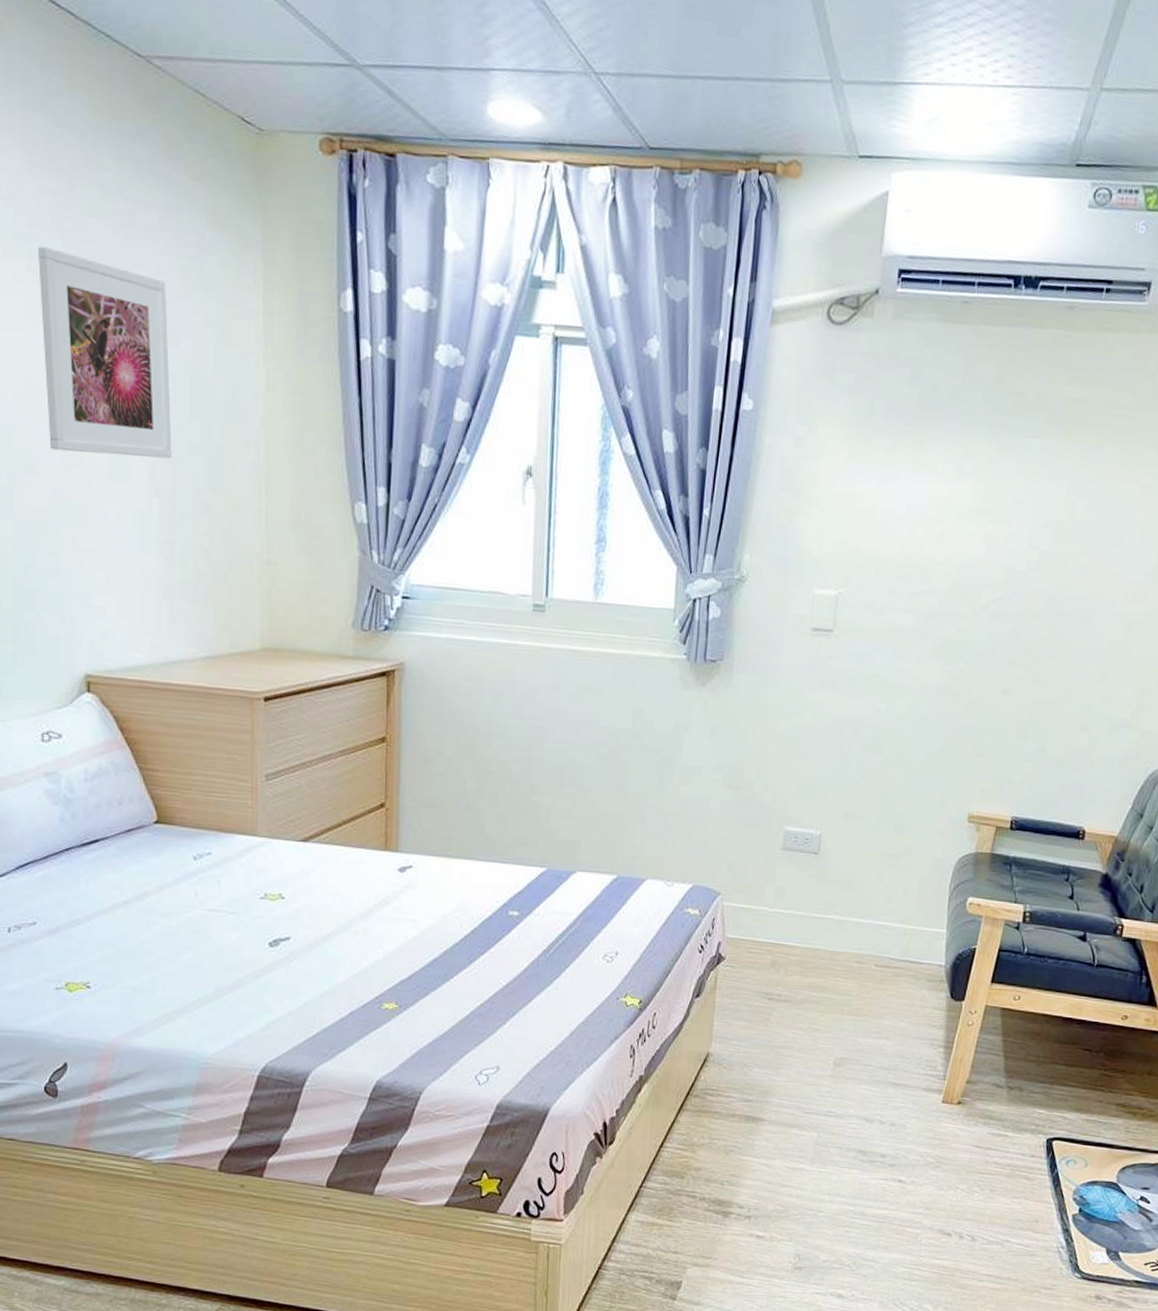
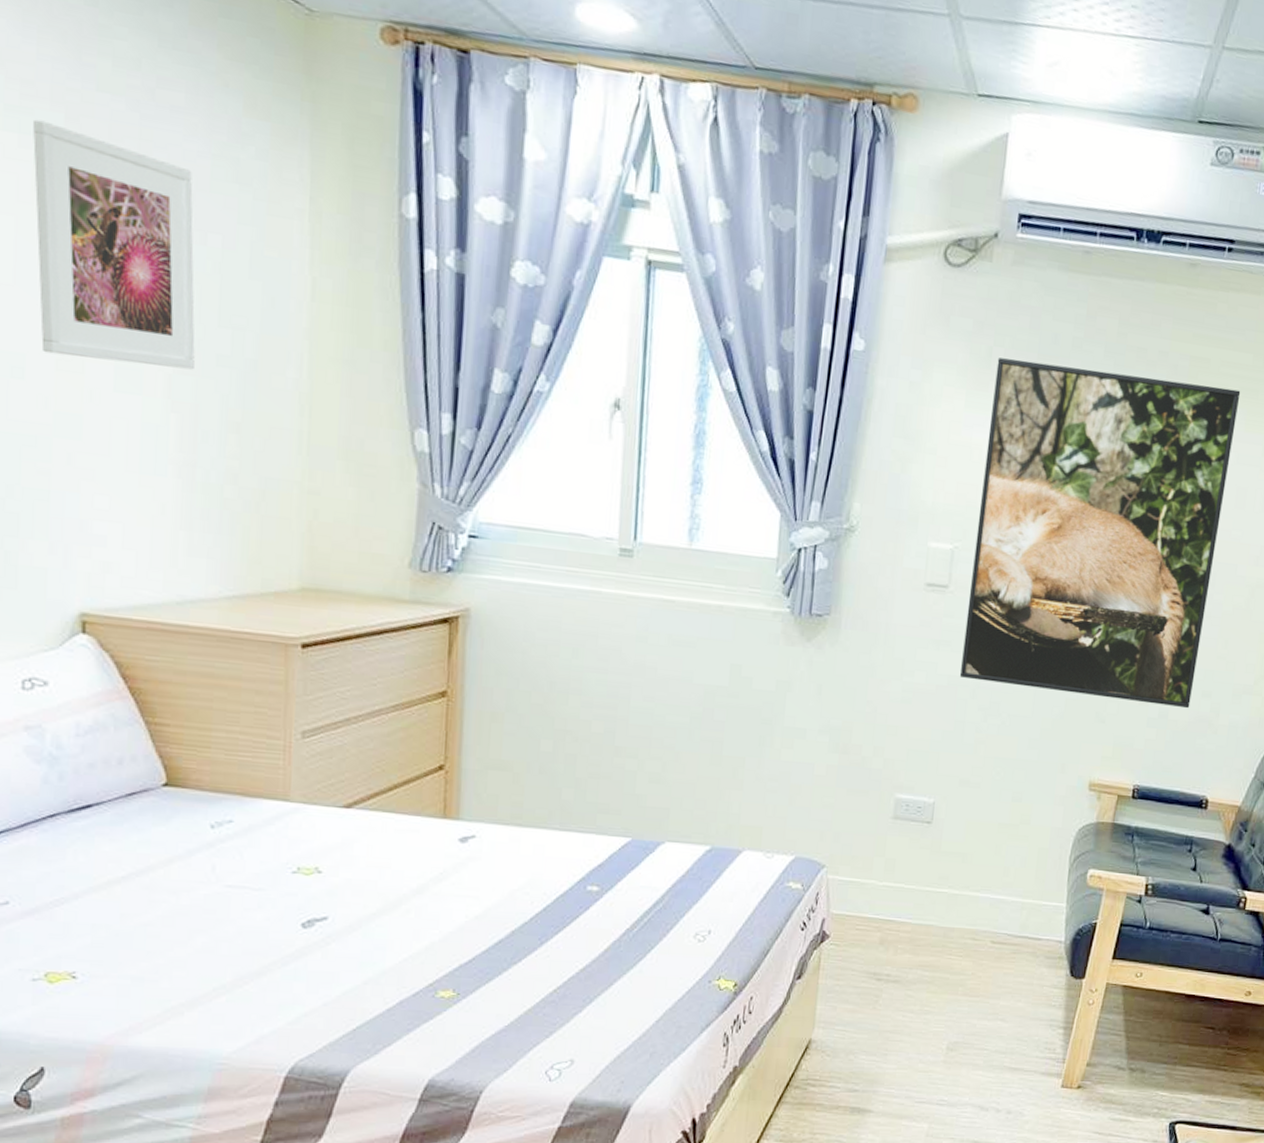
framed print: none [844,410,1119,743] -> present [959,357,1241,709]

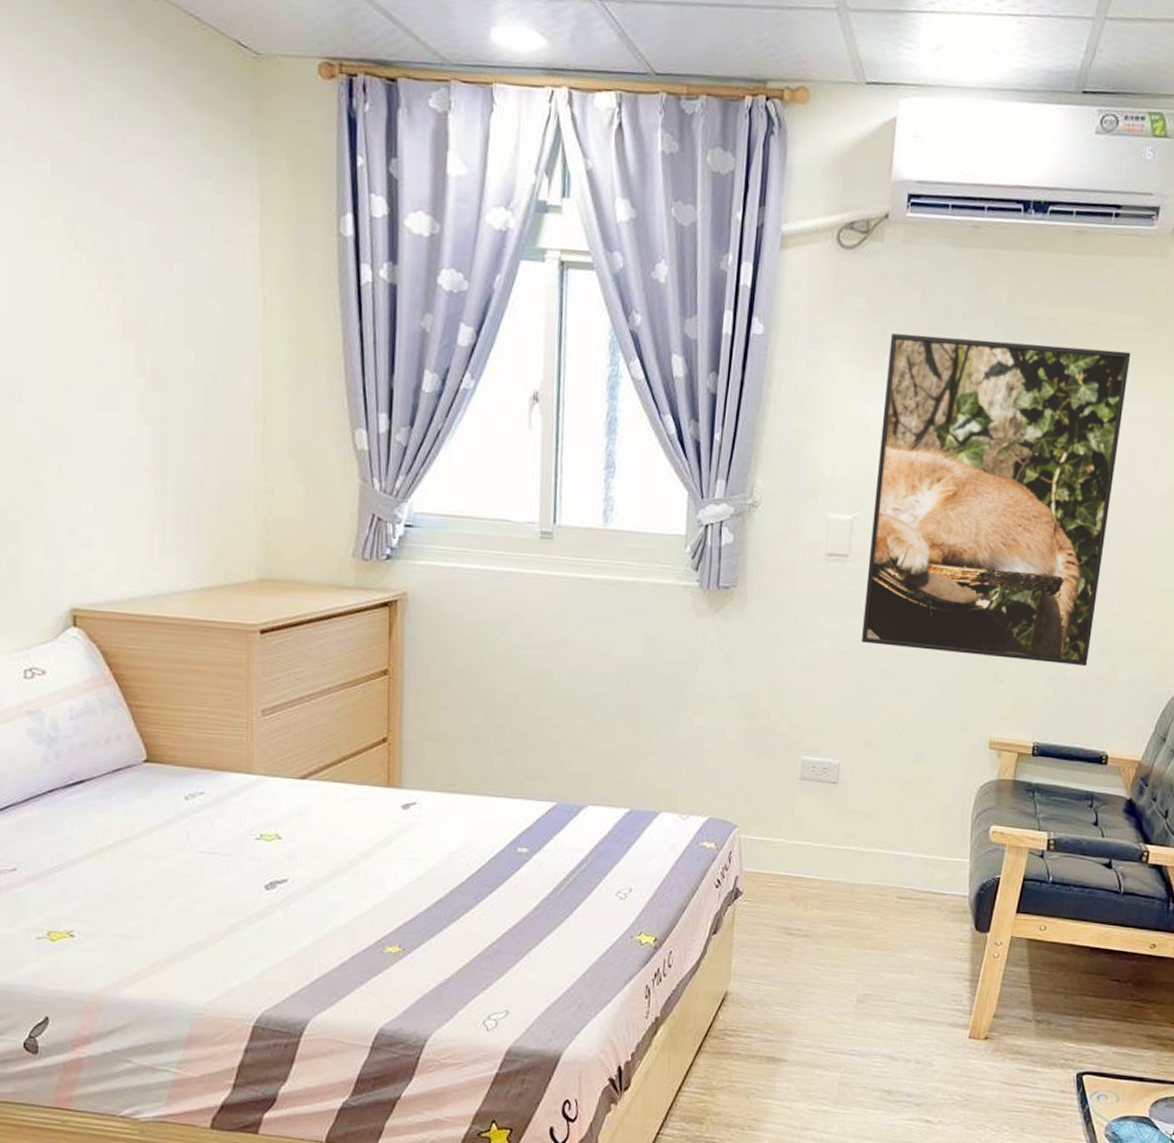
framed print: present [33,119,195,370] -> none [25,170,164,386]

